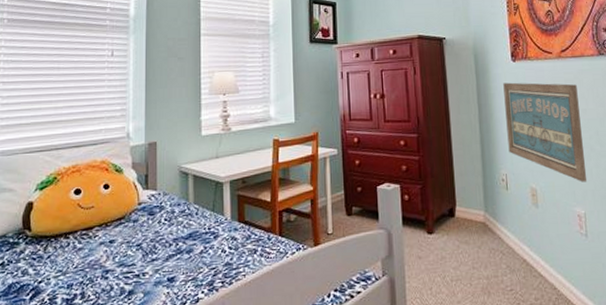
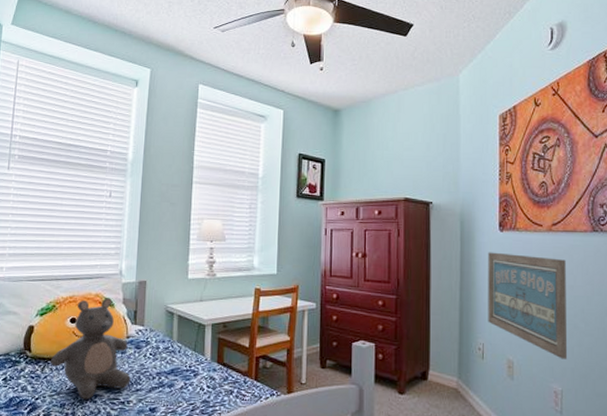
teddy bear: none [53,163,145,277] -> present [50,298,131,400]

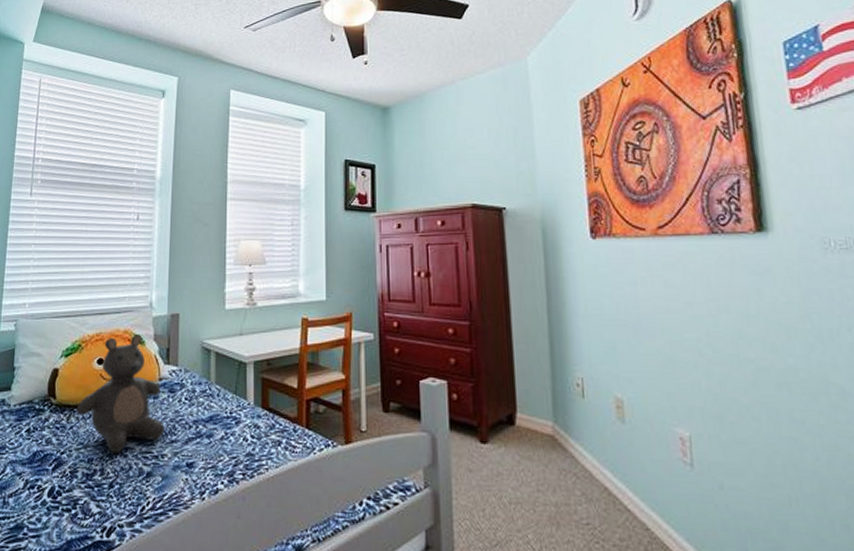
wall art: present [488,252,568,360] -> none [579,264,694,396]

